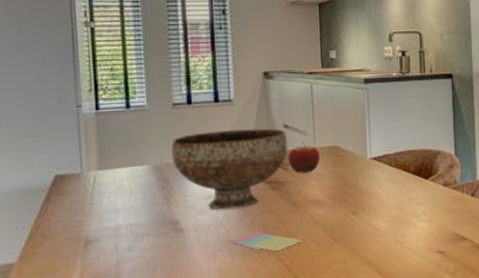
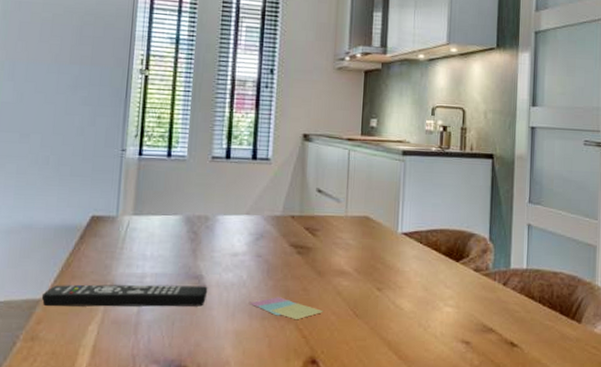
remote control: none [14,230,186,270] -> present [41,284,208,307]
bowl: present [171,128,287,210] -> none [204,187,319,270]
fruit: present [287,142,321,173] -> none [317,208,351,241]

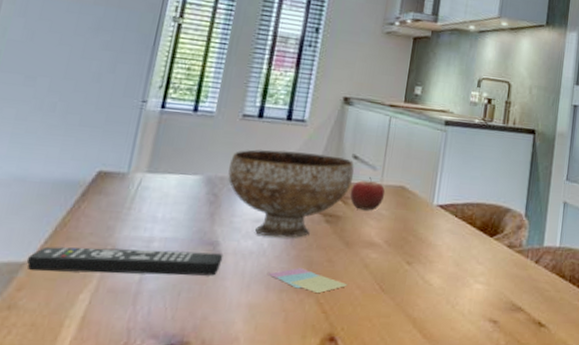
bowl: none [204,187,319,270] -> present [228,149,354,238]
fruit: none [317,208,351,241] -> present [350,176,386,211]

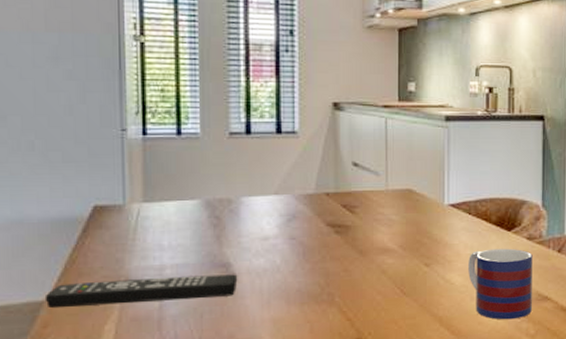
bowl: present [228,149,354,238] -> none [226,164,356,253]
sticky notes: present [268,268,348,293] -> none [286,280,368,302]
fruit: present [350,176,386,211] -> none [356,182,392,217]
mug: none [447,253,511,328] -> present [468,248,533,320]

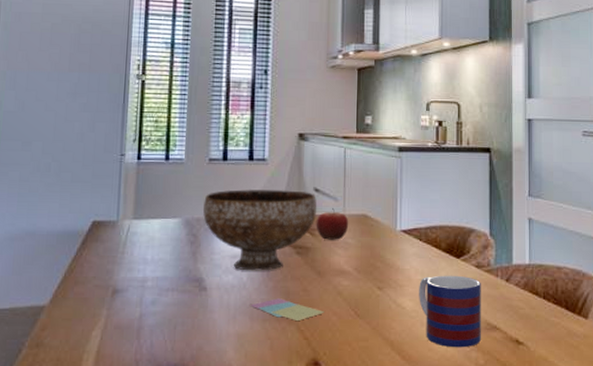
remote control: present [44,274,238,309] -> none [45,288,209,313]
bowl: none [226,164,356,253] -> present [203,188,316,271]
sticky notes: none [286,280,368,302] -> present [250,298,324,320]
fruit: none [356,182,392,217] -> present [316,207,349,240]

